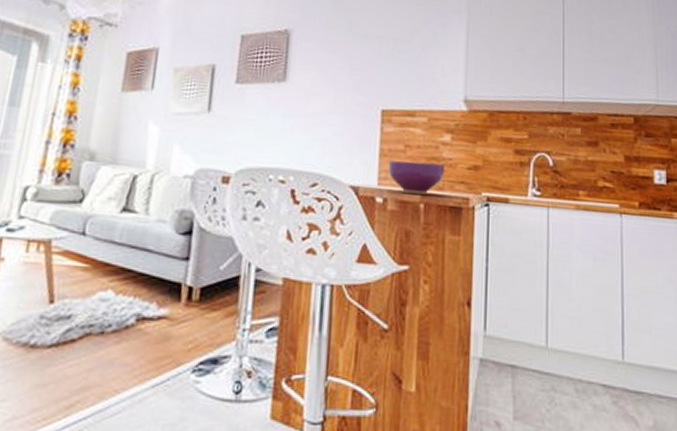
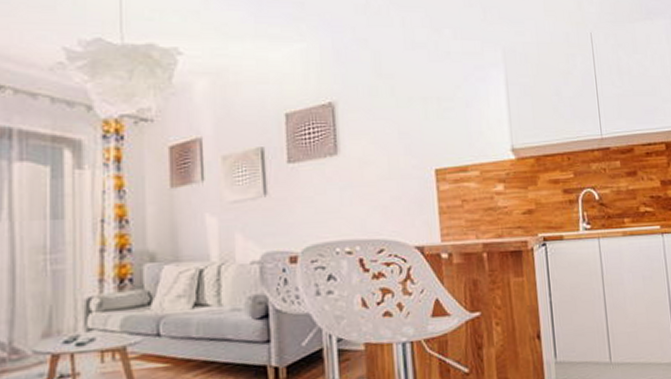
bowl: present [388,160,445,194] -> none [448,213,502,245]

